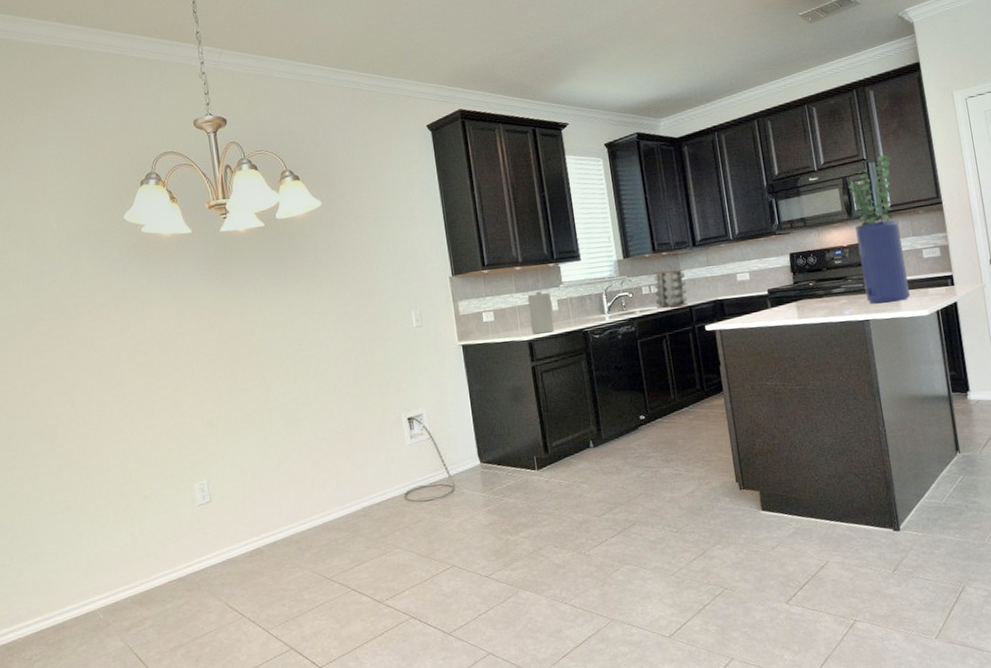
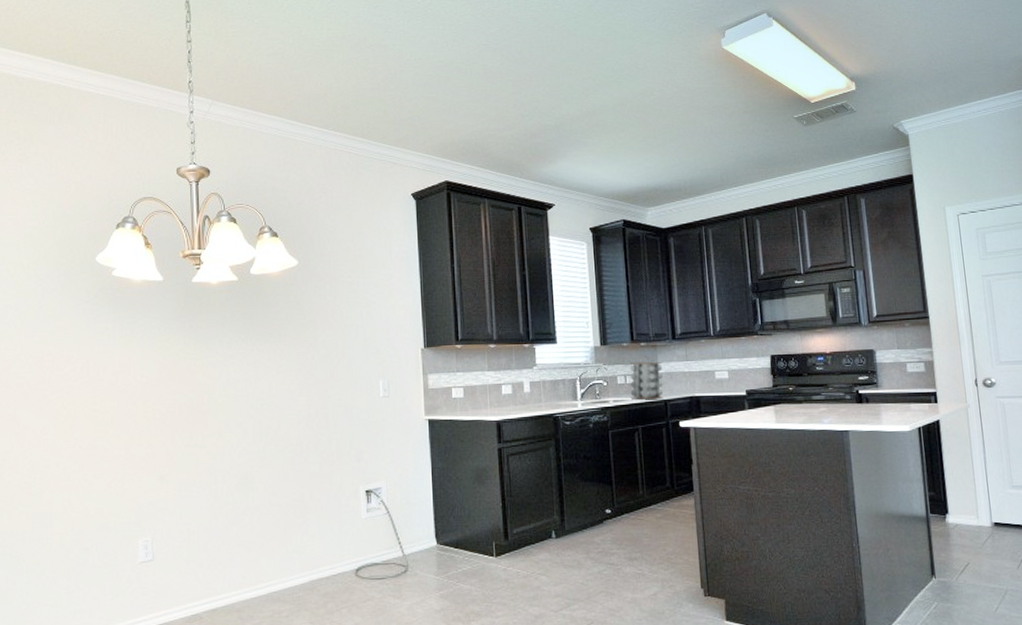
paper towel holder: present [527,292,555,334] -> none [499,372,525,415]
vase: present [848,147,910,304] -> none [834,256,892,415]

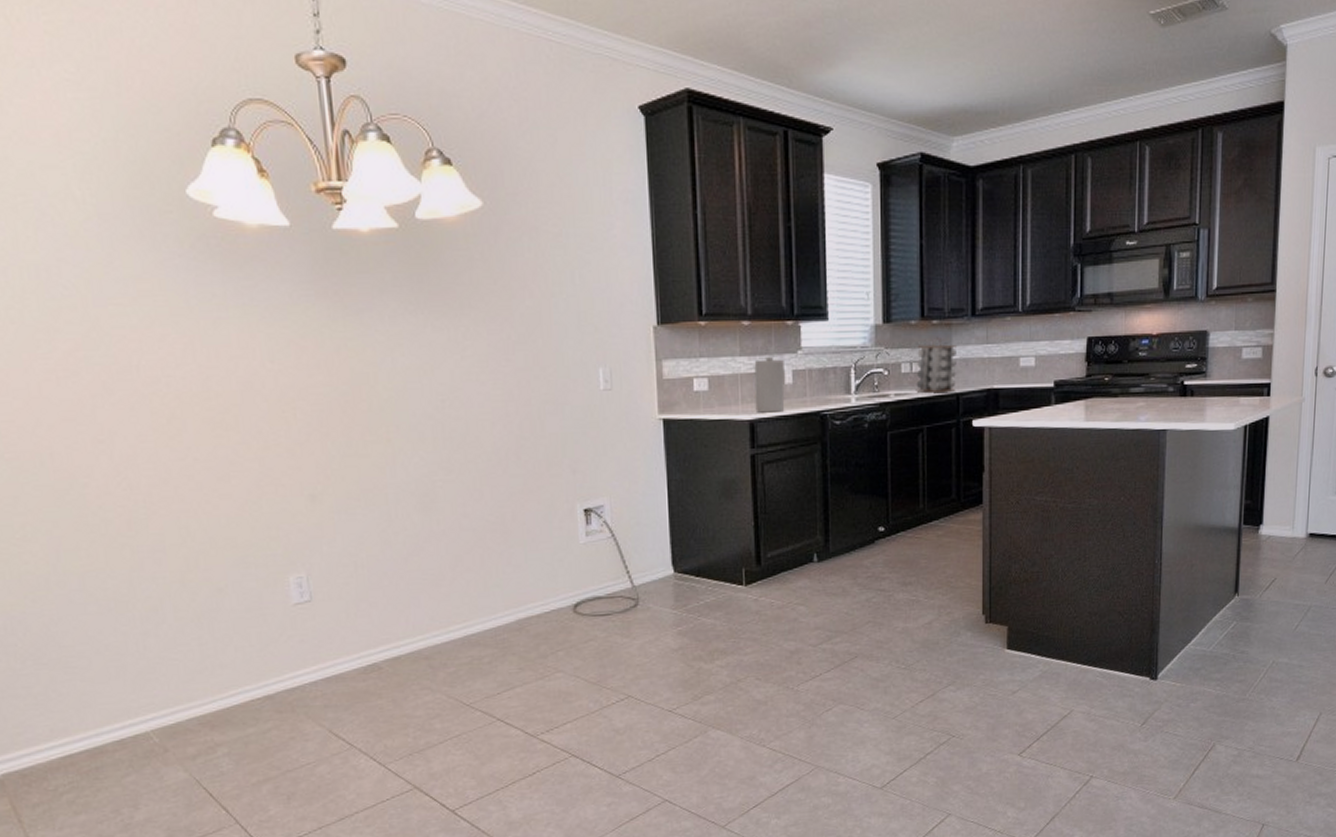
paper towel holder: none [499,372,525,415] -> present [754,357,785,413]

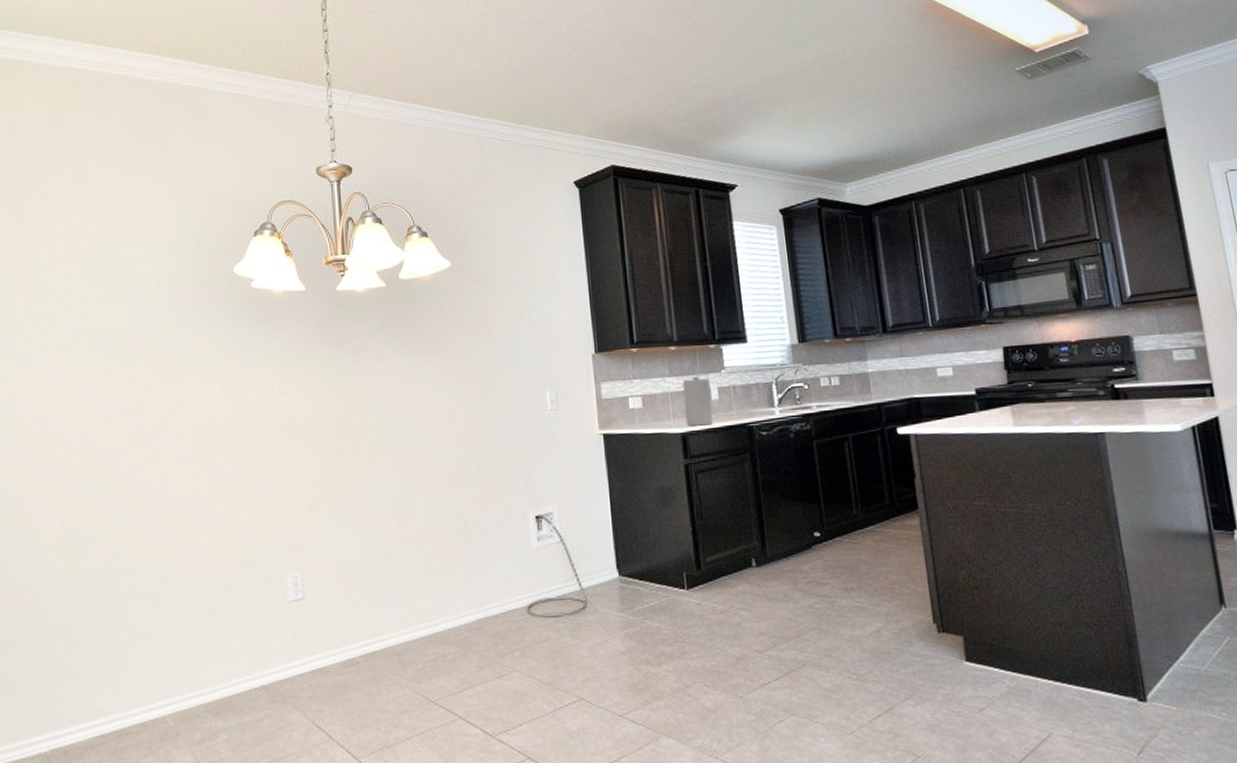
spice rack: present [916,336,958,394] -> none [833,352,876,405]

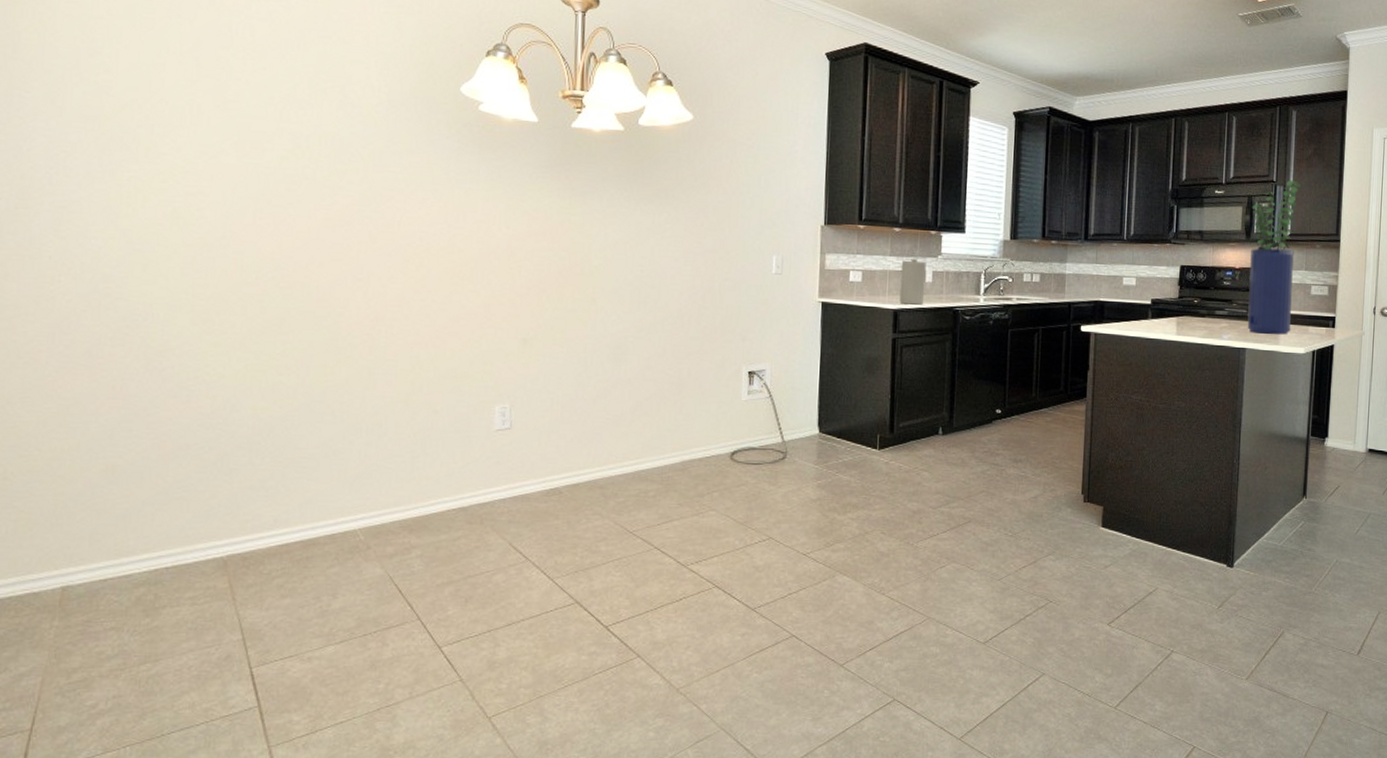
vase: none [1076,226,1157,414] -> present [1247,173,1301,335]

